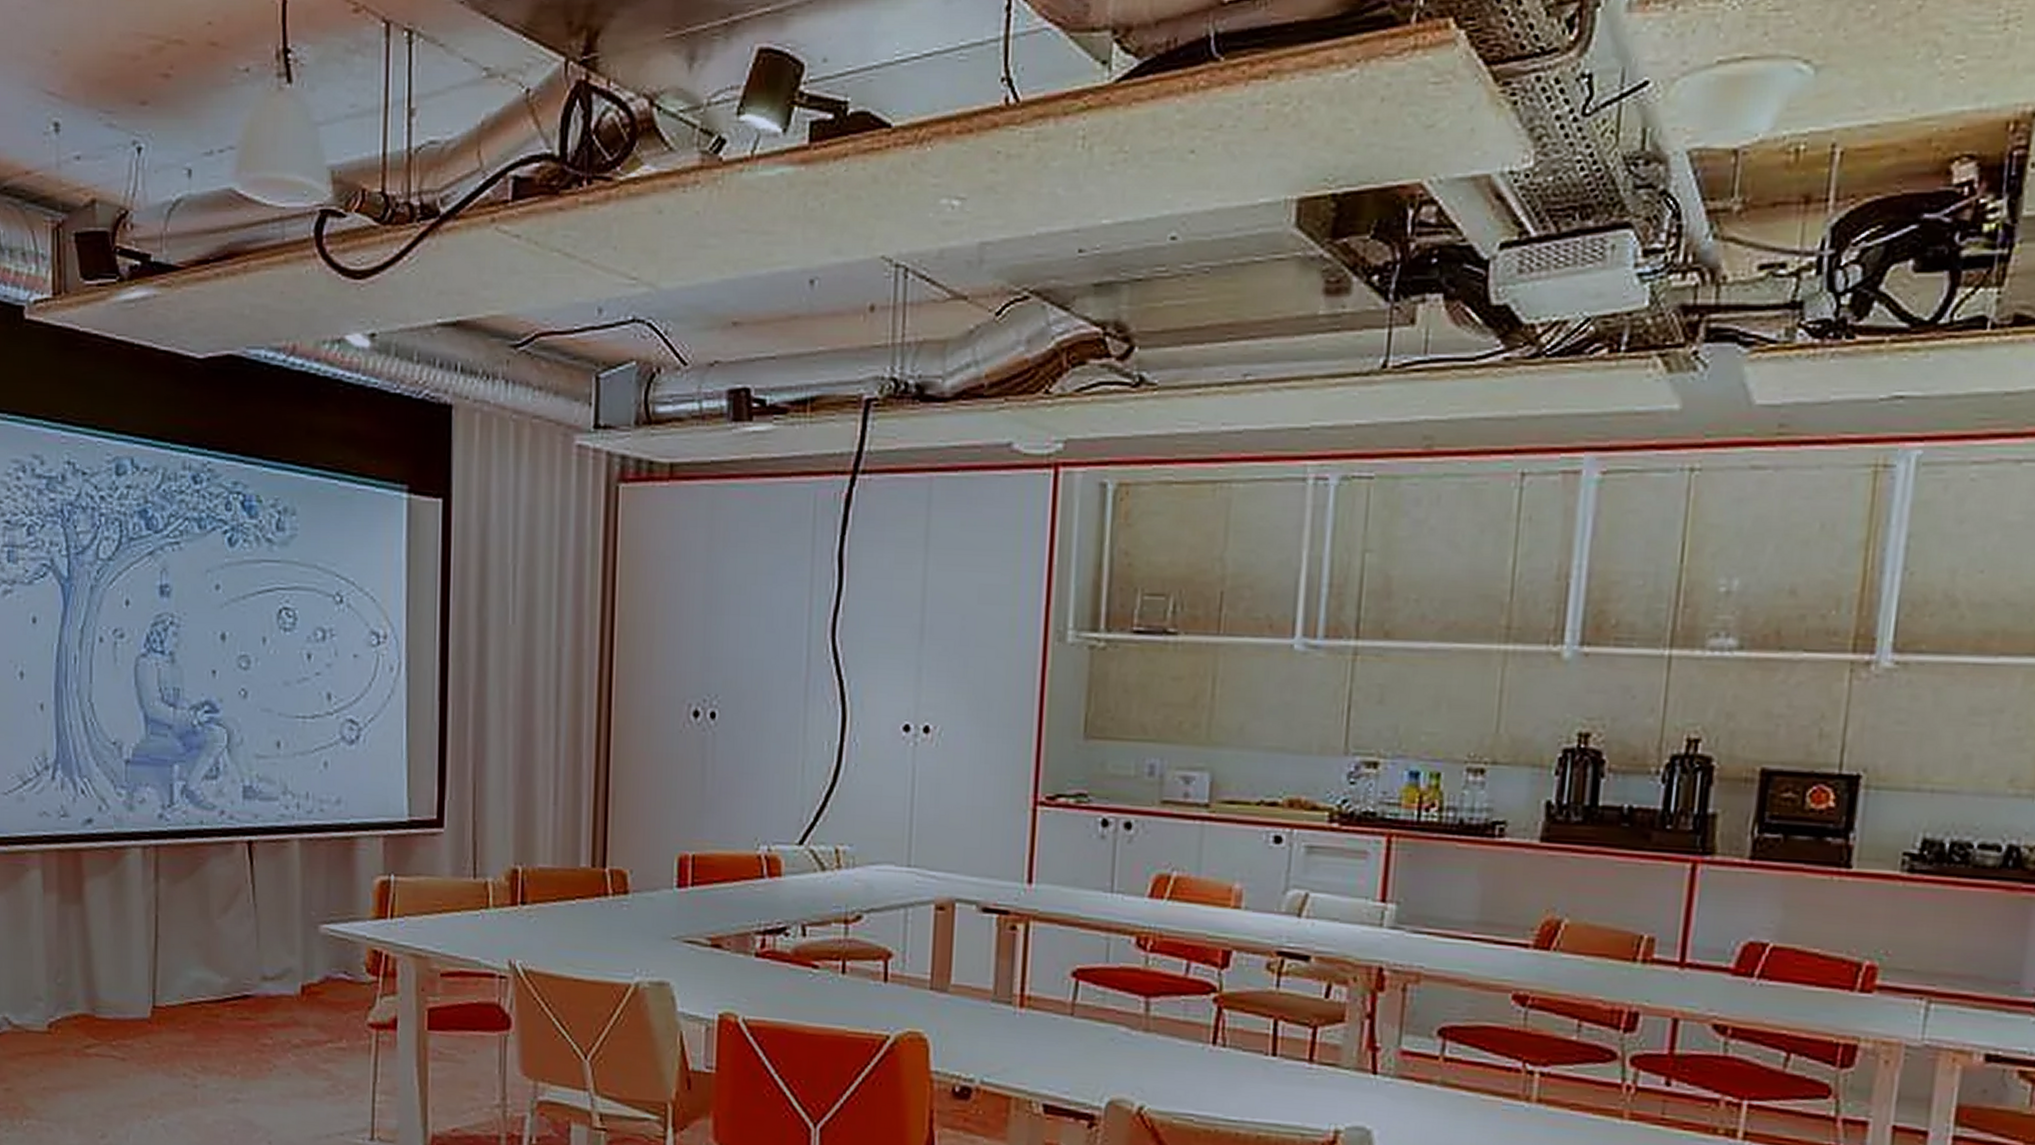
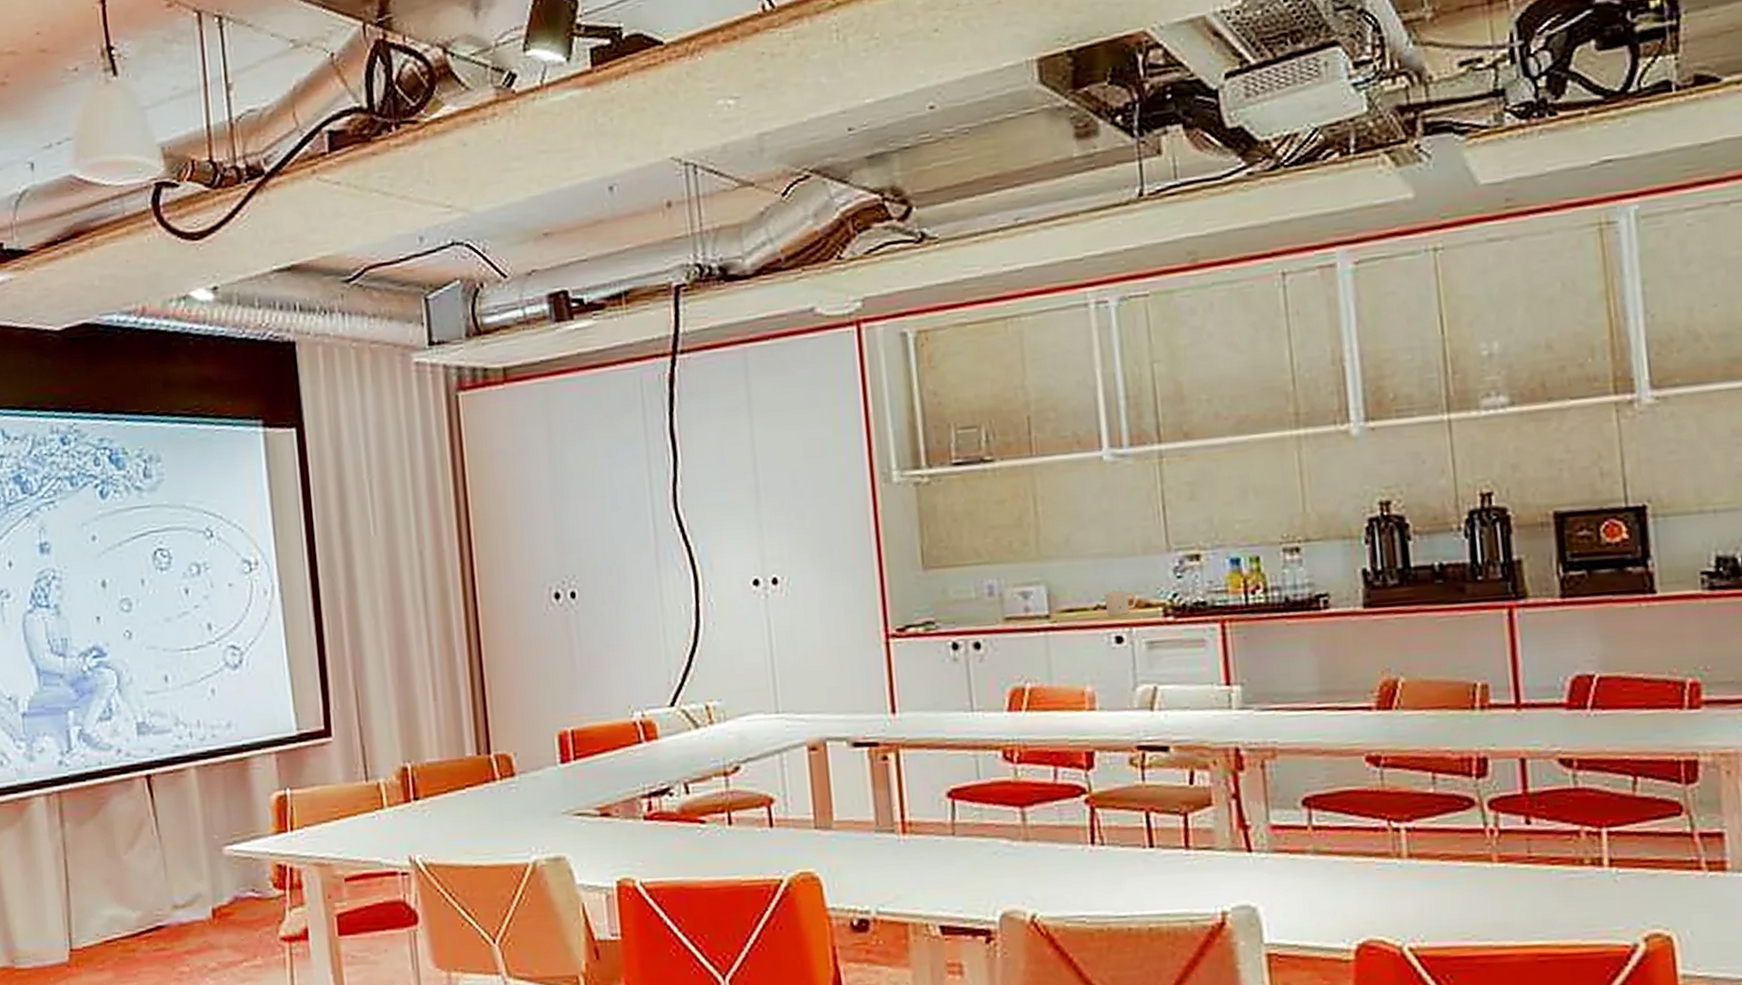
mug: none [1269,788,1303,815] -> present [1103,590,1136,617]

